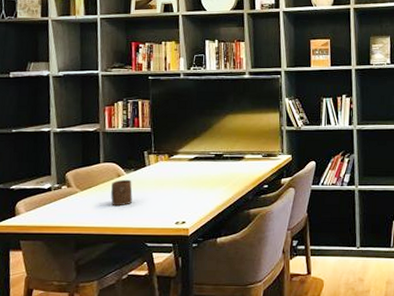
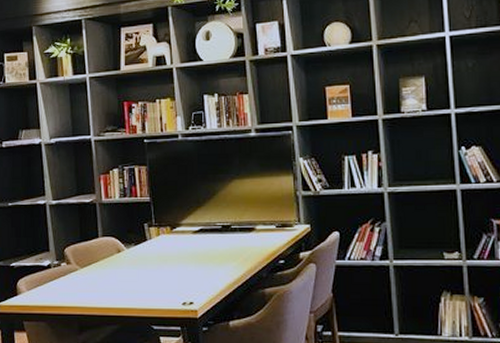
cup: present [111,179,133,207] -> none [112,255,134,285]

